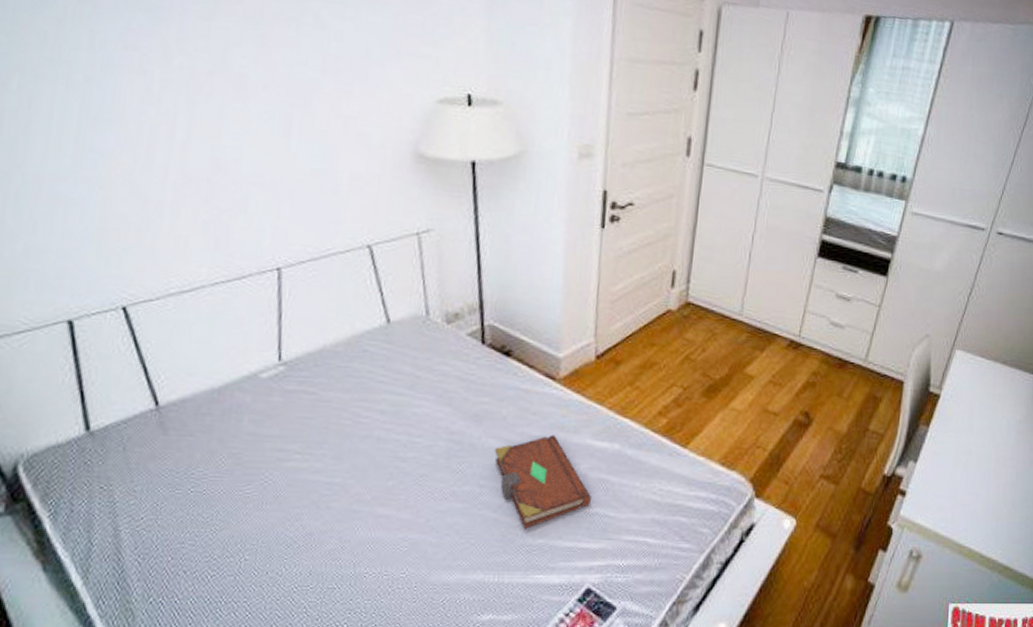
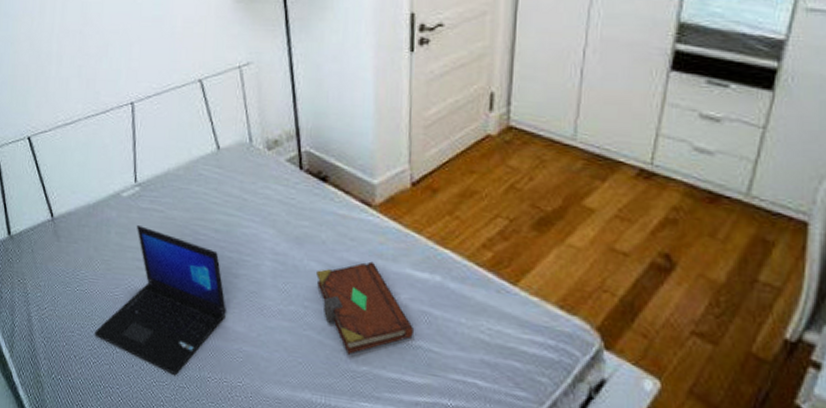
laptop: none [214,411,392,576] -> present [94,225,227,375]

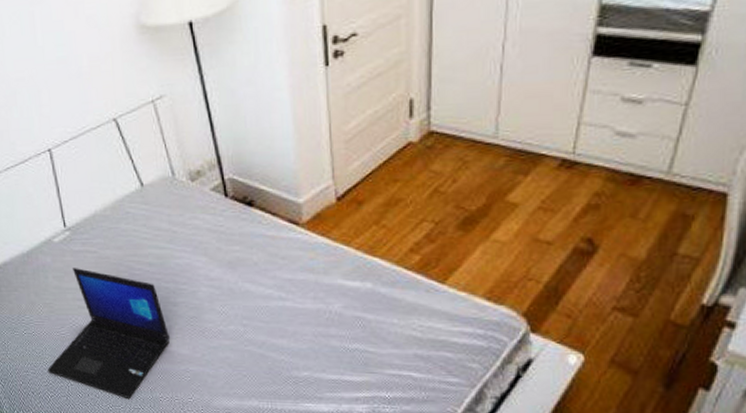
book: present [316,261,413,355] -> none [252,277,349,363]

